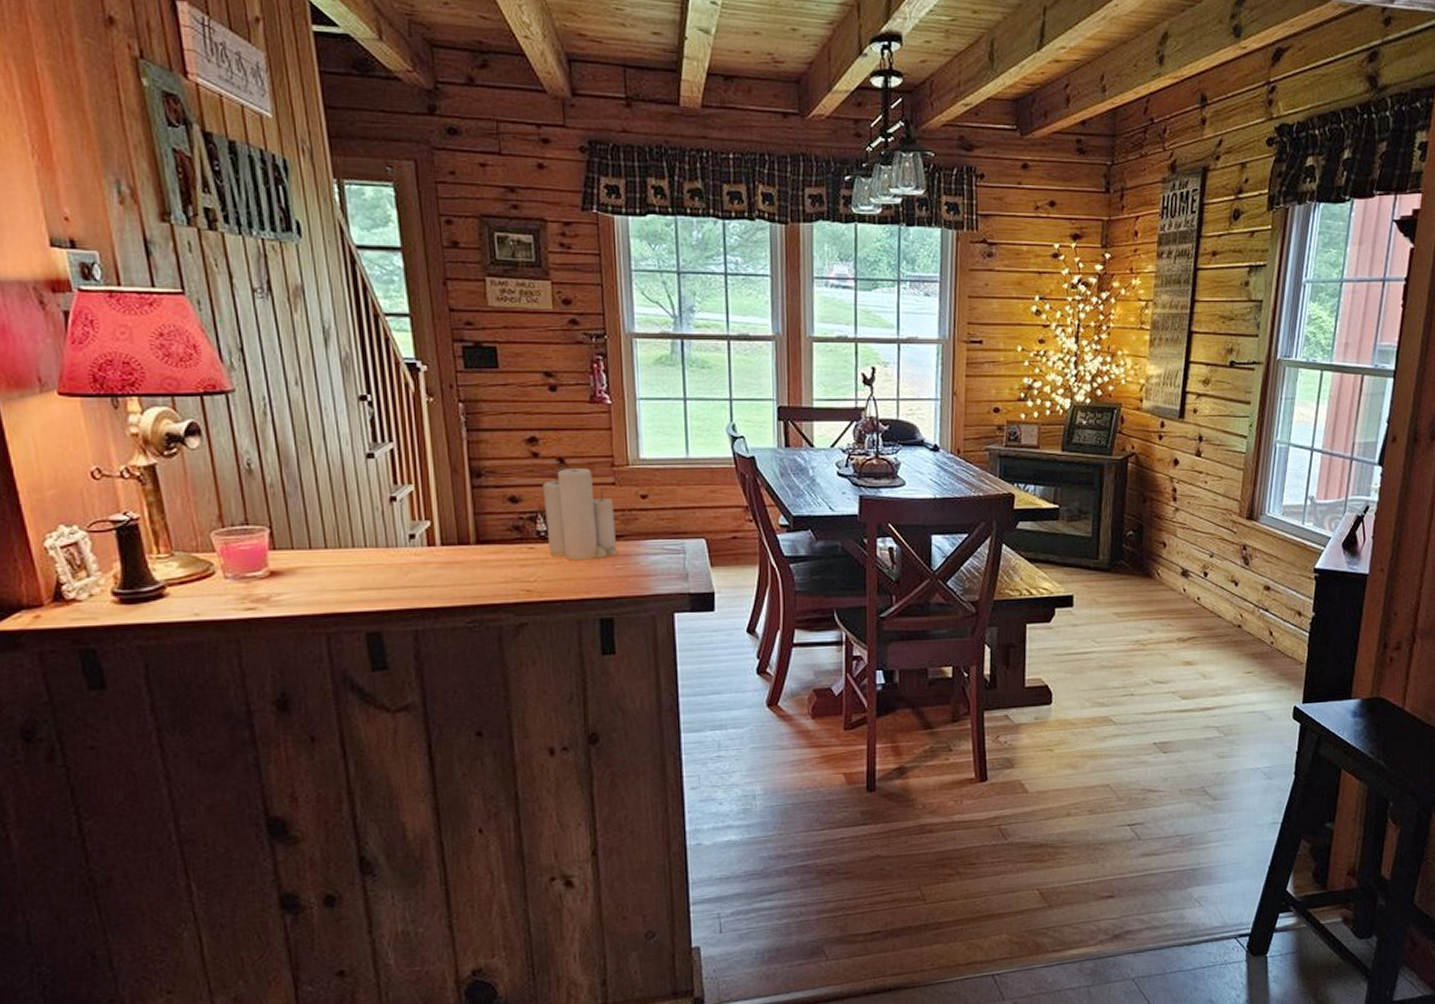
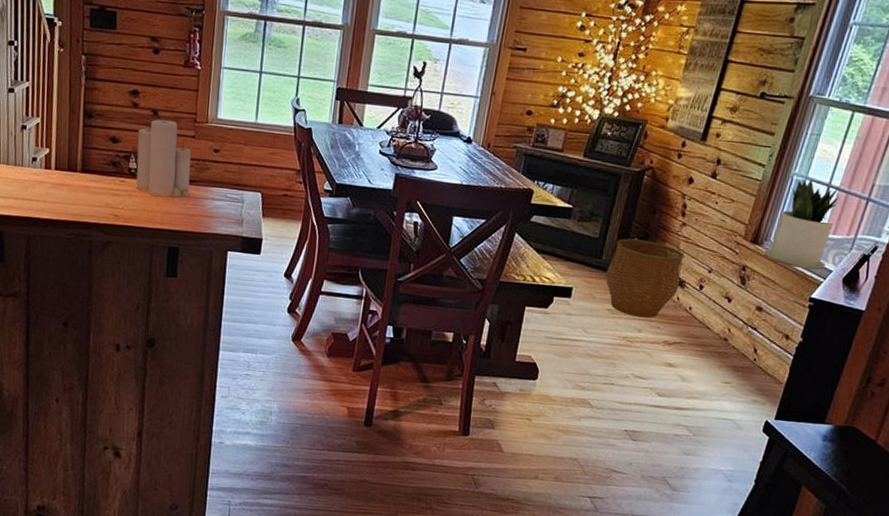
basket: none [1105,532,1184,617] -> present [605,238,685,318]
planter: none [1261,445,1324,540] -> present [763,179,840,270]

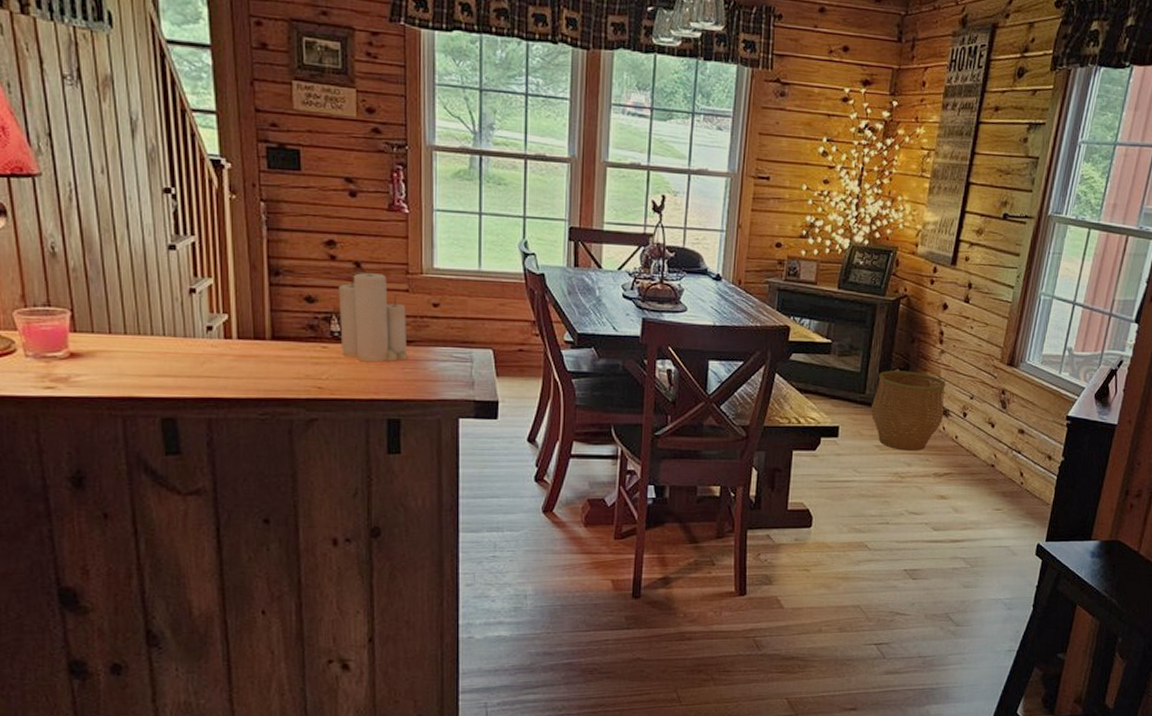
planter: present [763,179,840,270] -> none [1020,297,1085,389]

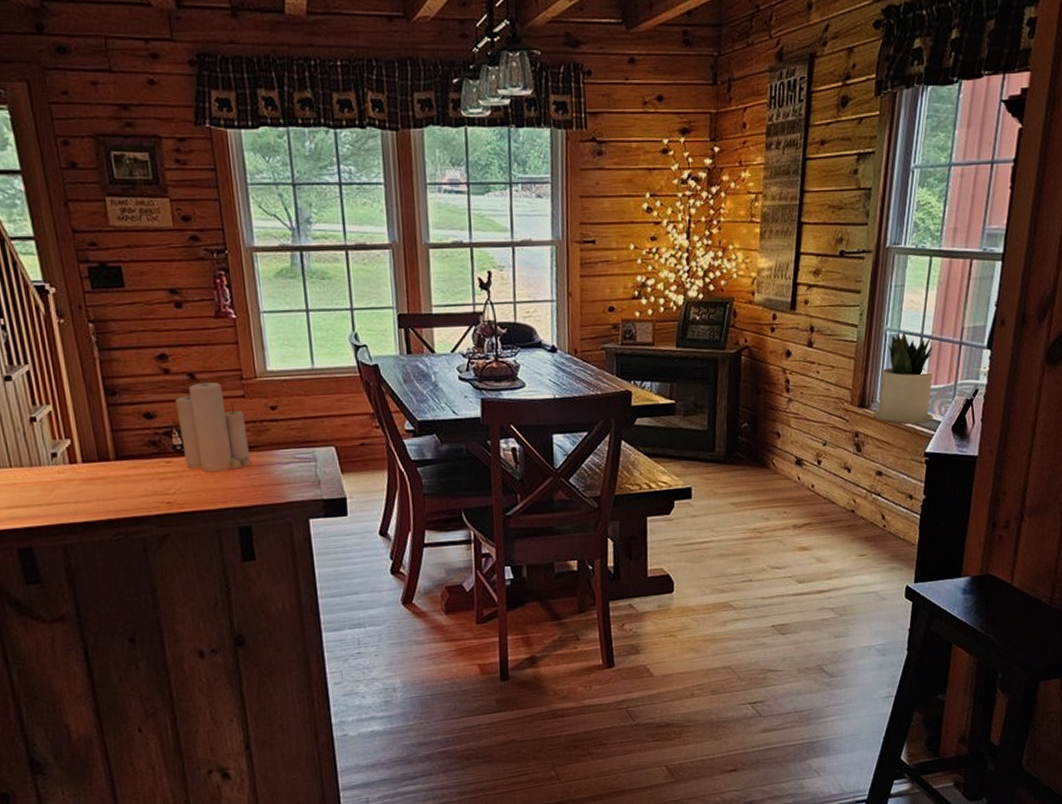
basket: present [870,370,946,451] -> none [722,423,798,505]
planter: none [1020,297,1085,389] -> present [872,332,934,425]

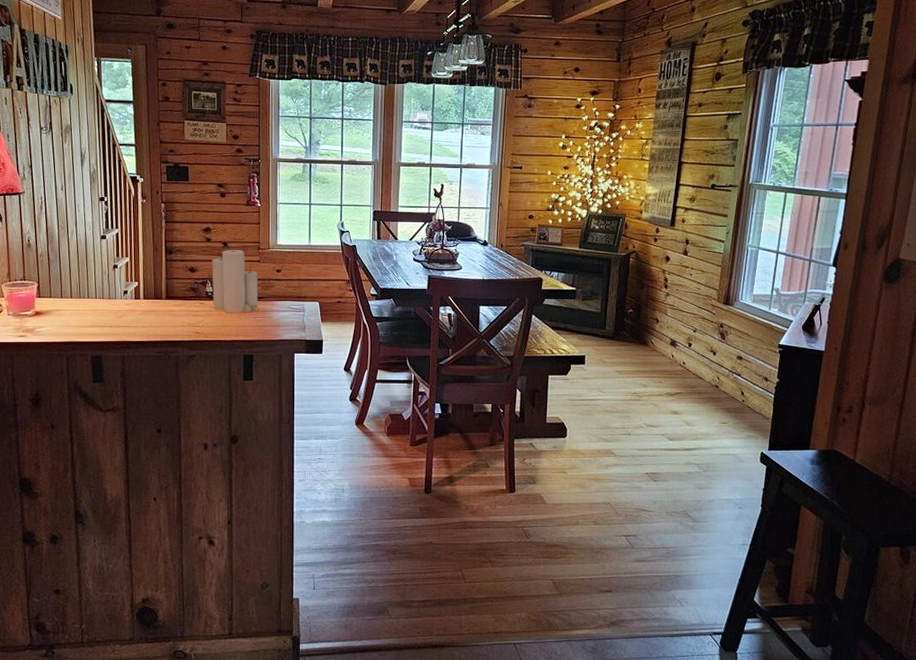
planter: present [872,332,934,425] -> none [735,248,788,322]

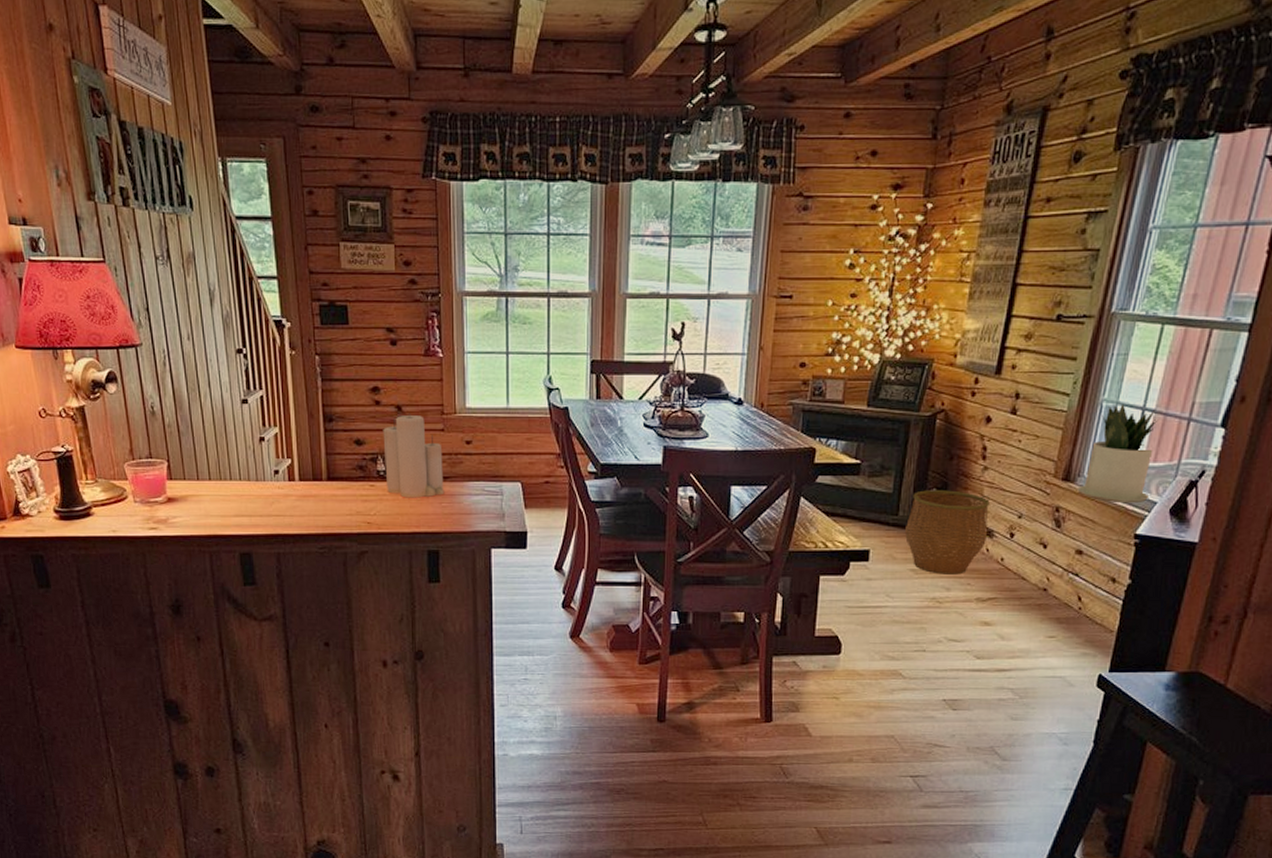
basket: none [610,310,672,375] -> present [904,490,990,575]
planter: none [735,248,788,322] -> present [1077,403,1157,504]

